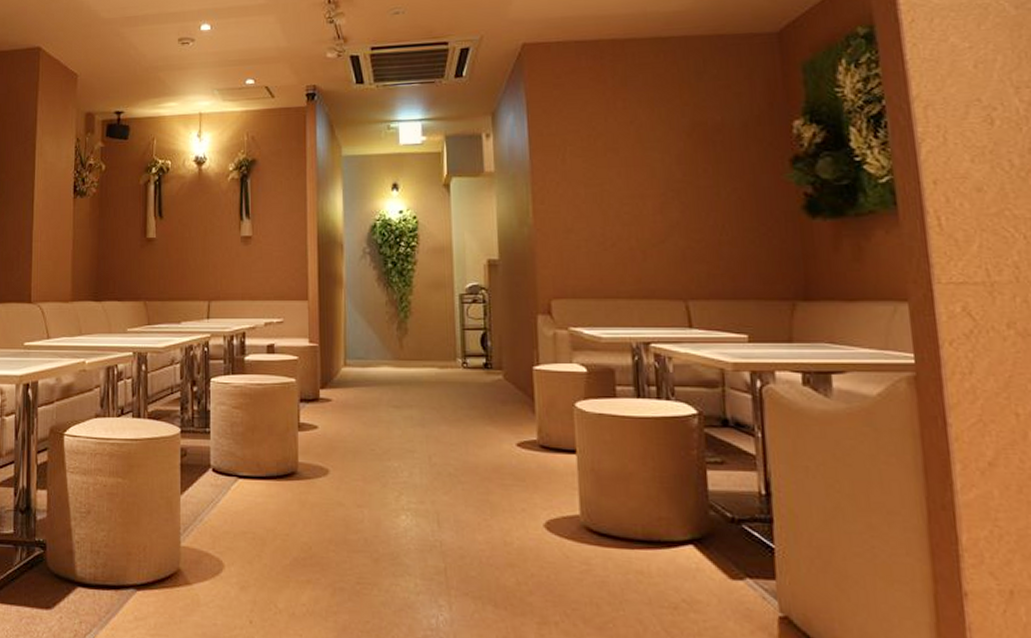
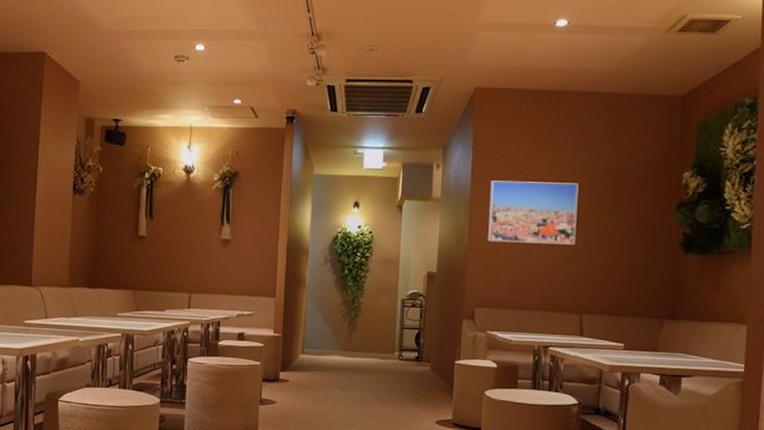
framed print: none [553,143,668,219] -> present [488,180,579,245]

